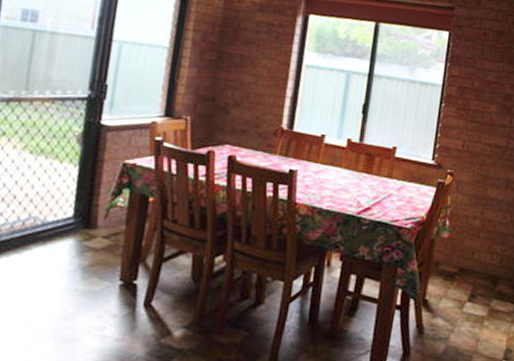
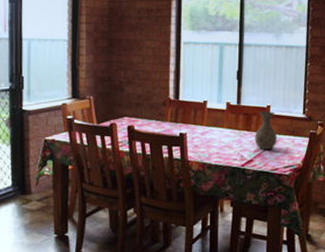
vase: none [375,152,401,197] -> present [254,111,277,149]

